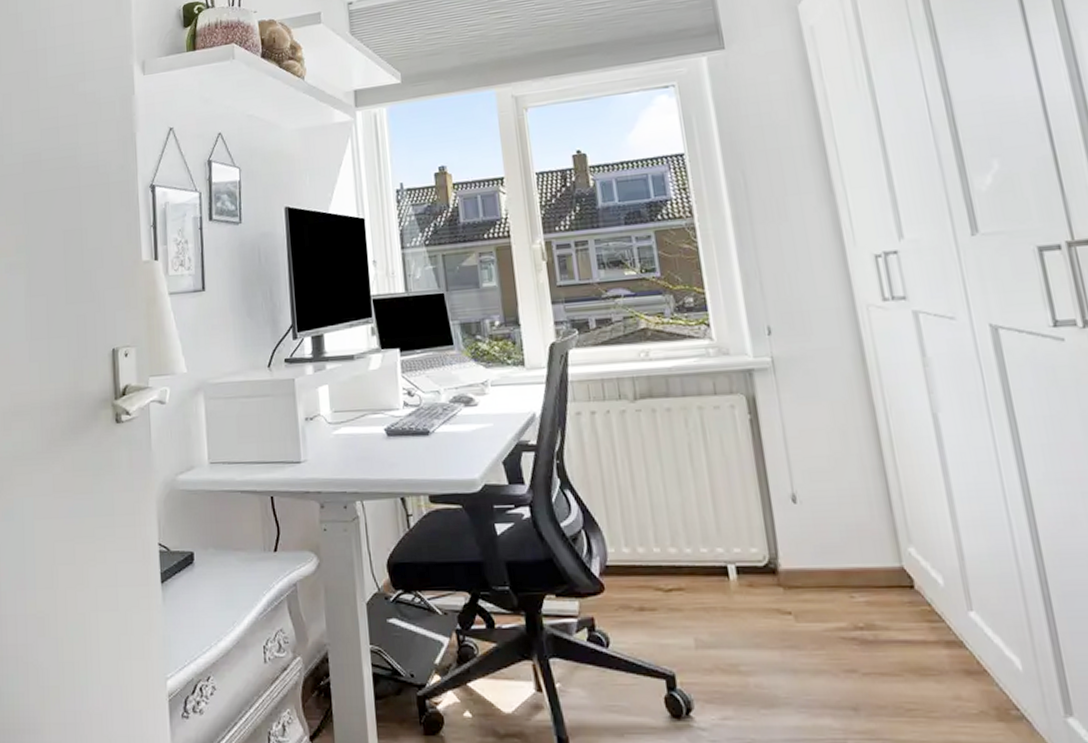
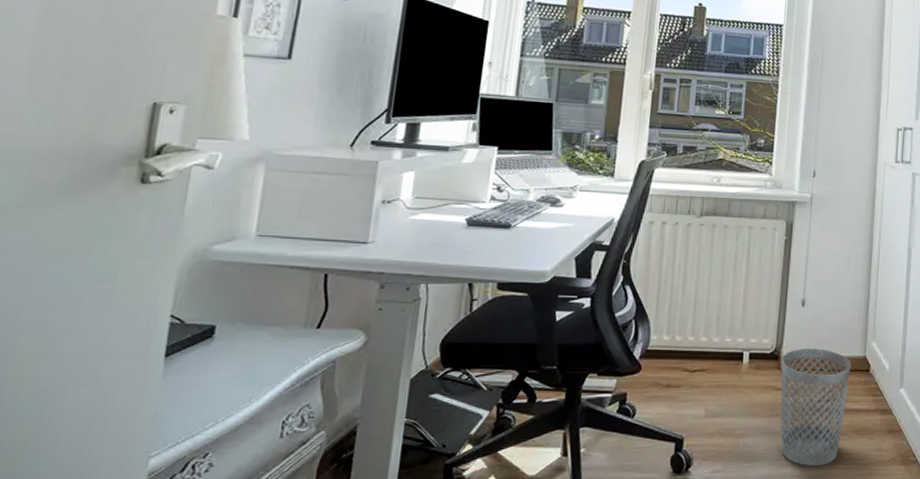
wastebasket: none [780,558,894,718] -> present [780,348,852,467]

